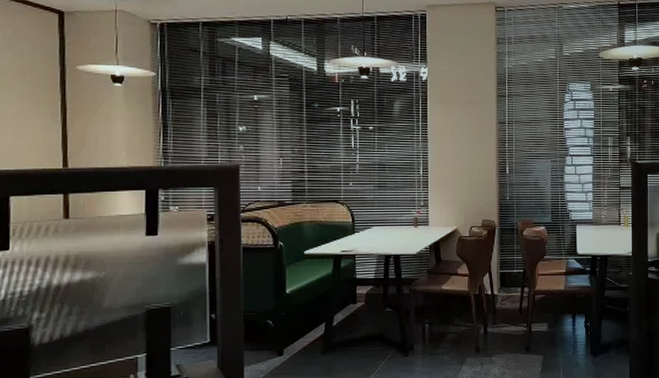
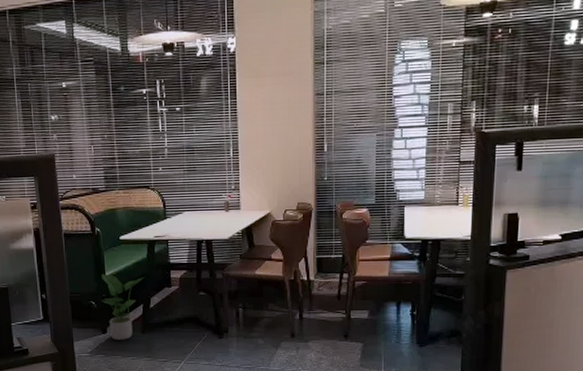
potted plant: none [279,290,329,363] -> present [101,273,145,340]

